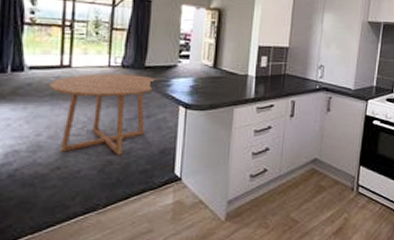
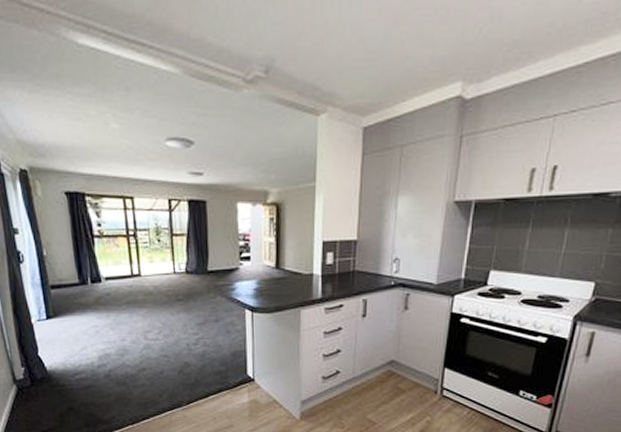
dining table: present [49,73,158,155] -> none [124,280,222,358]

